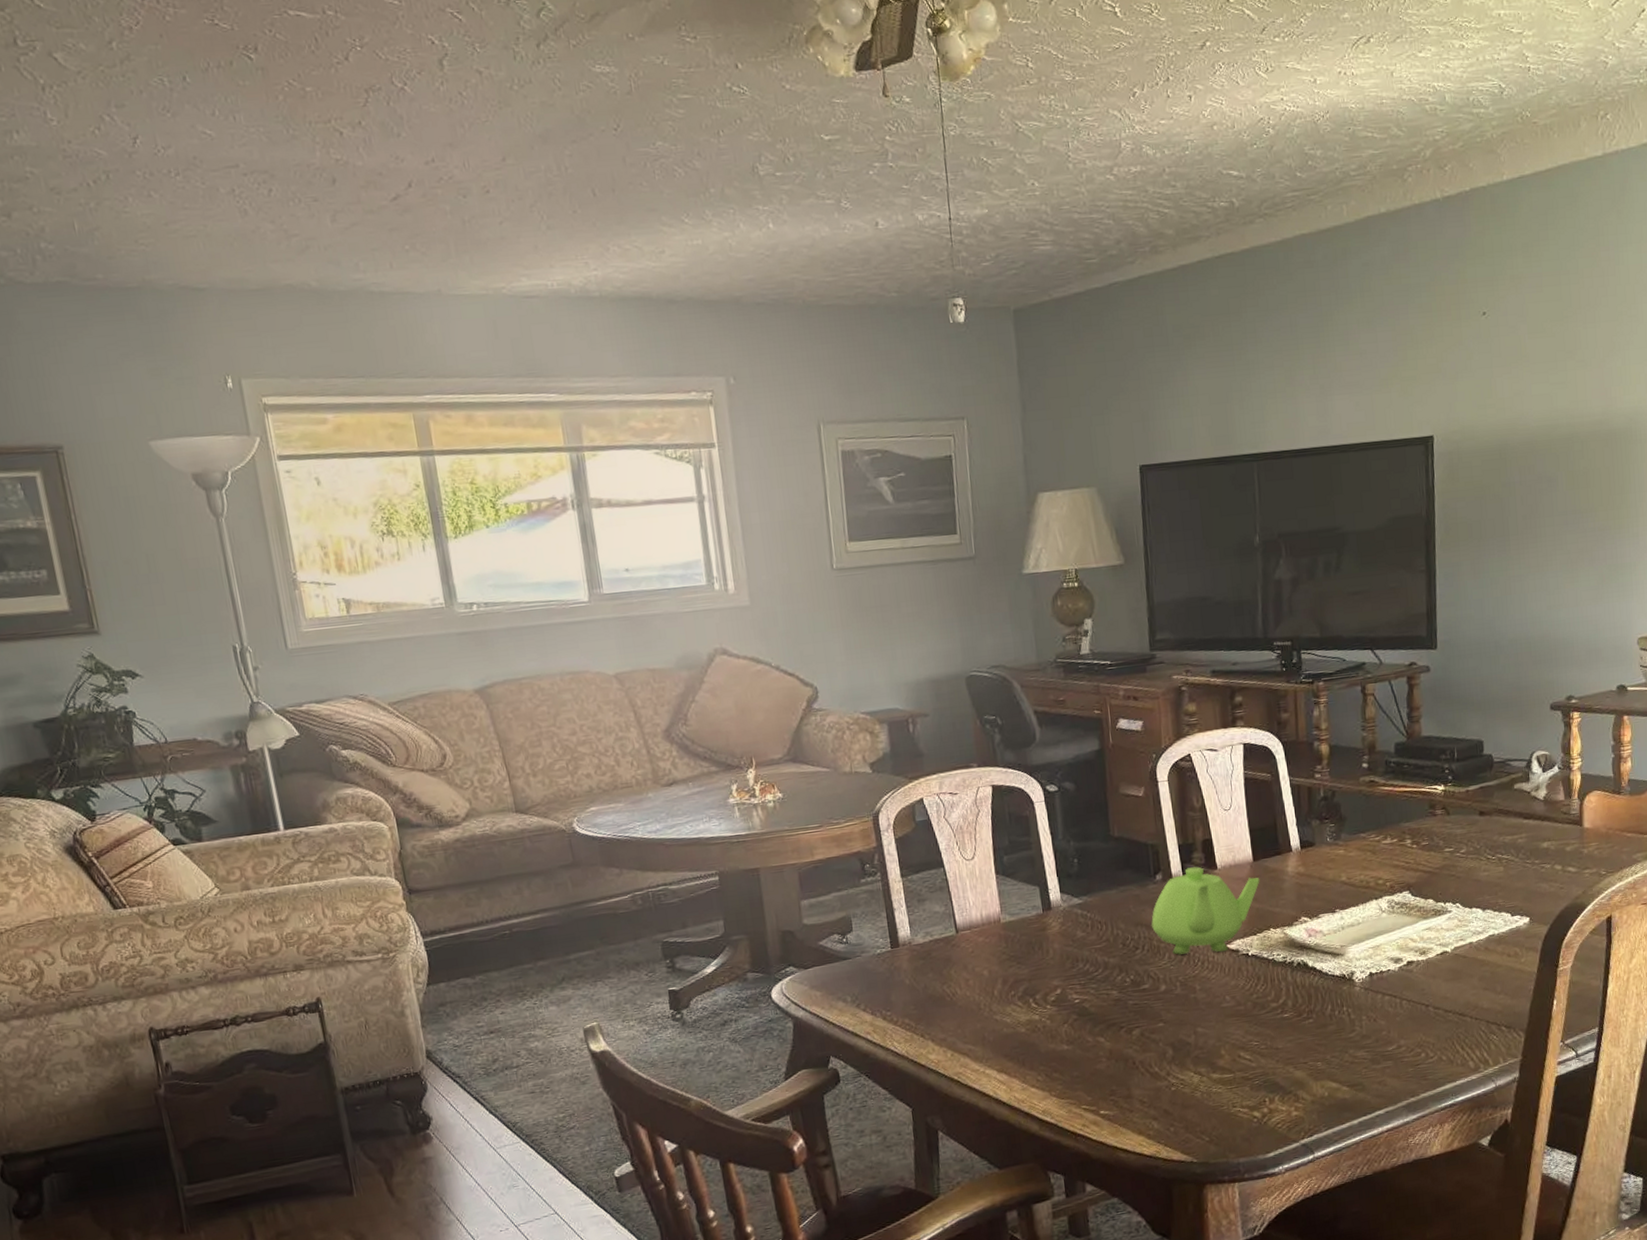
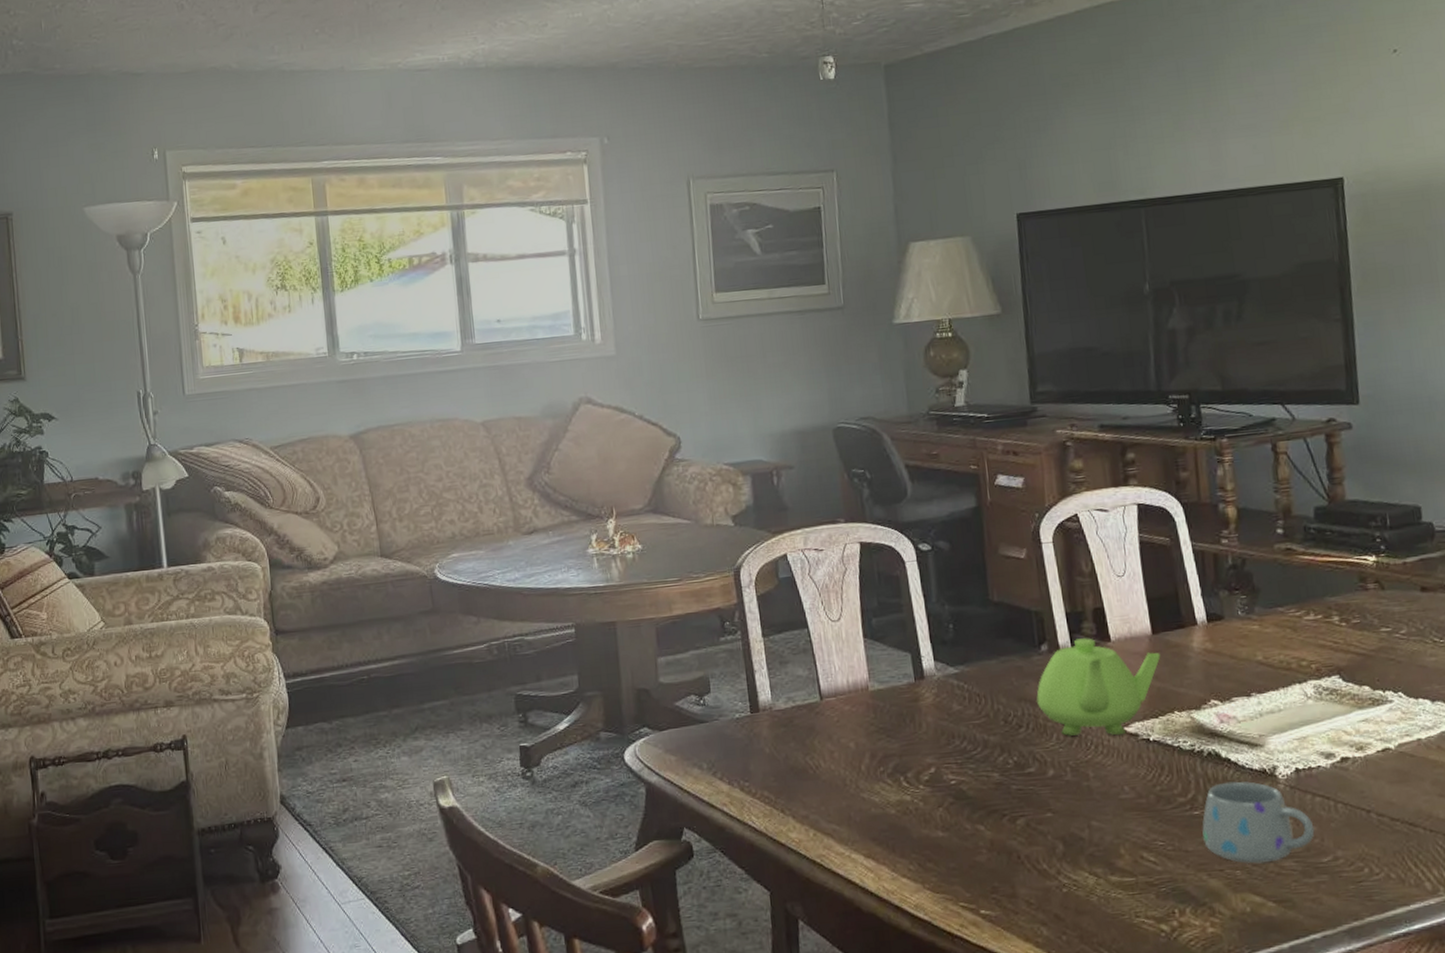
mug: none [1290,986,1383,1056] -> present [1202,781,1315,864]

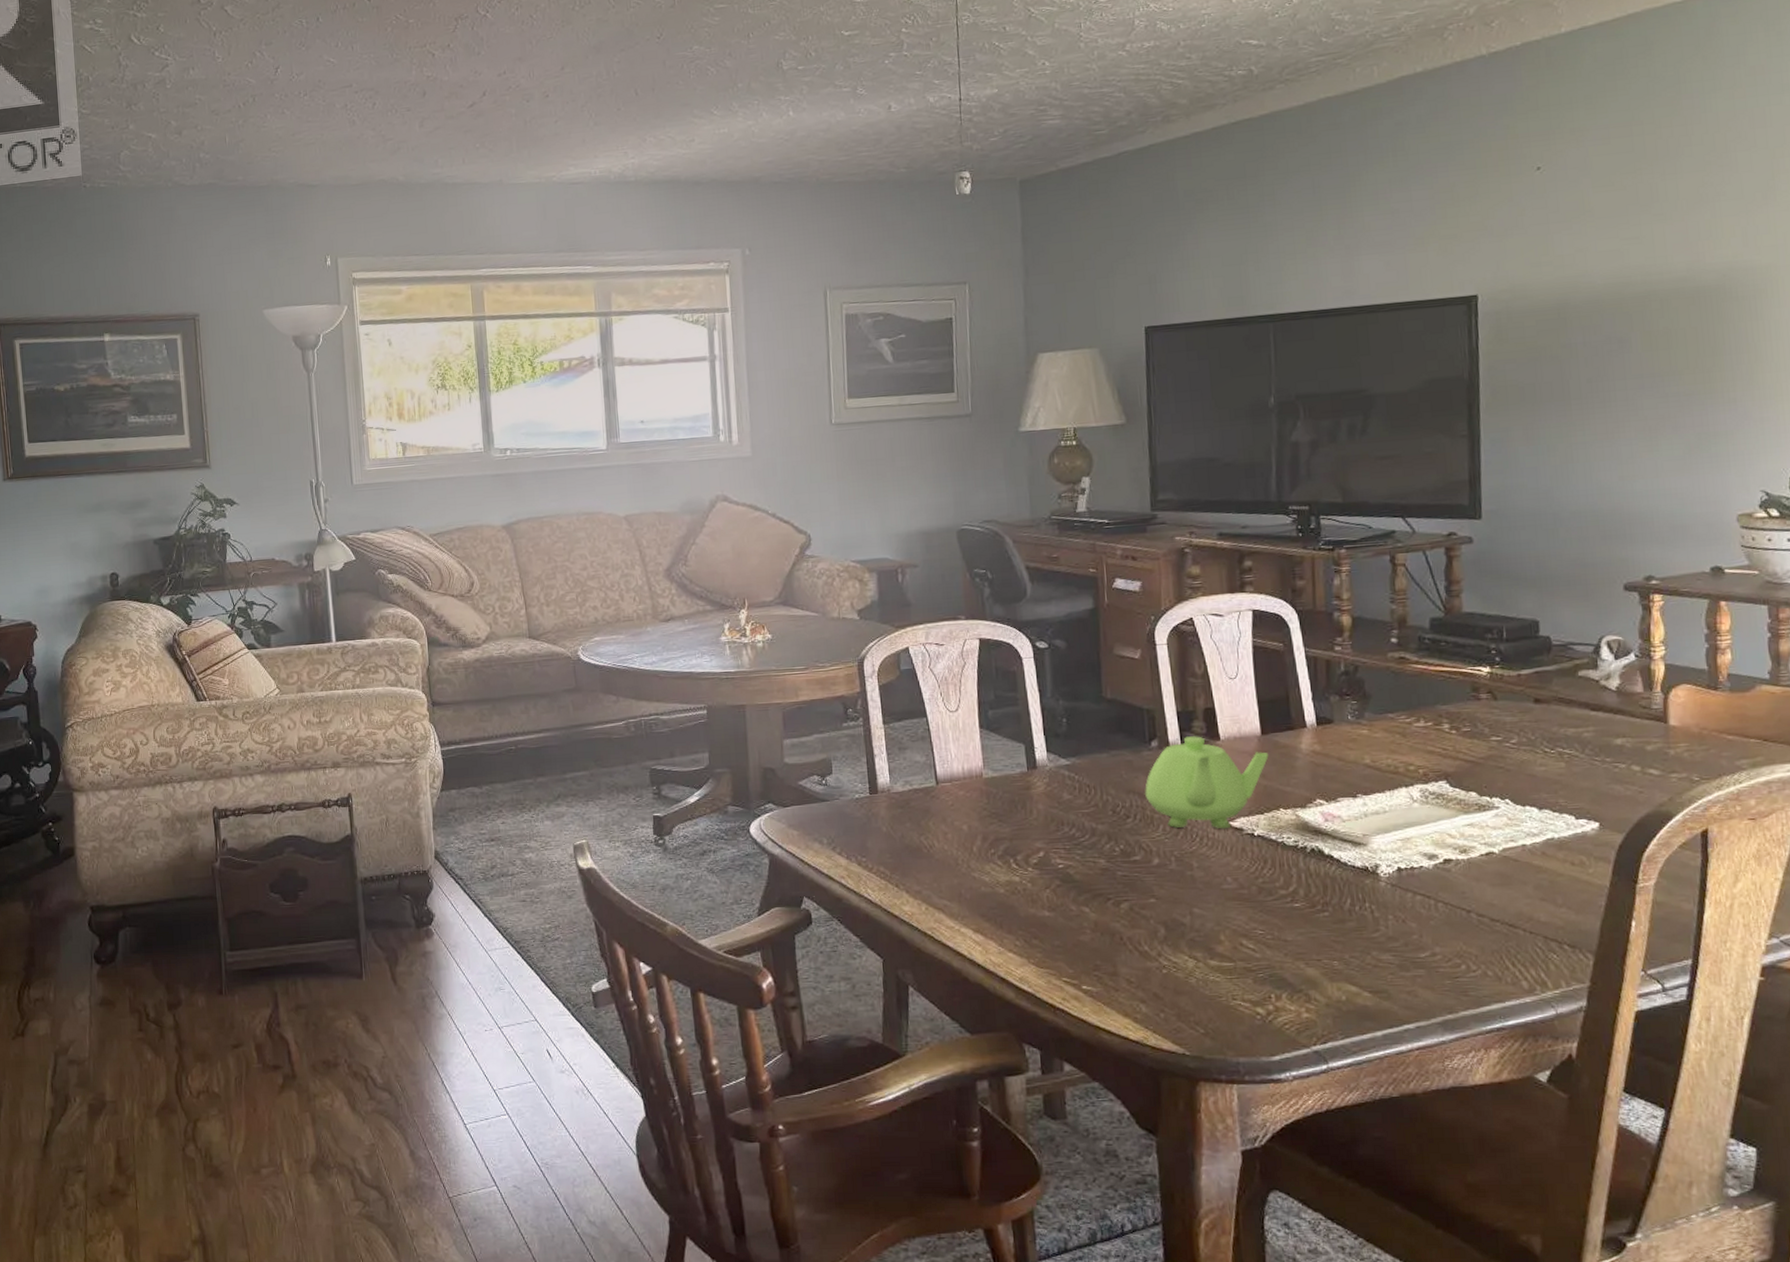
mug: present [1202,781,1315,864] -> none [1302,877,1414,956]

